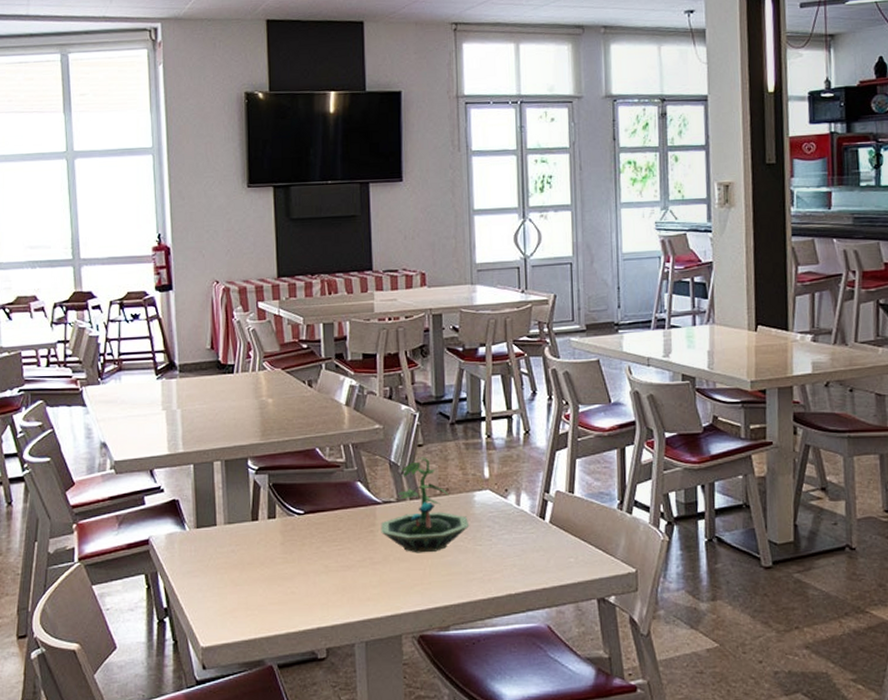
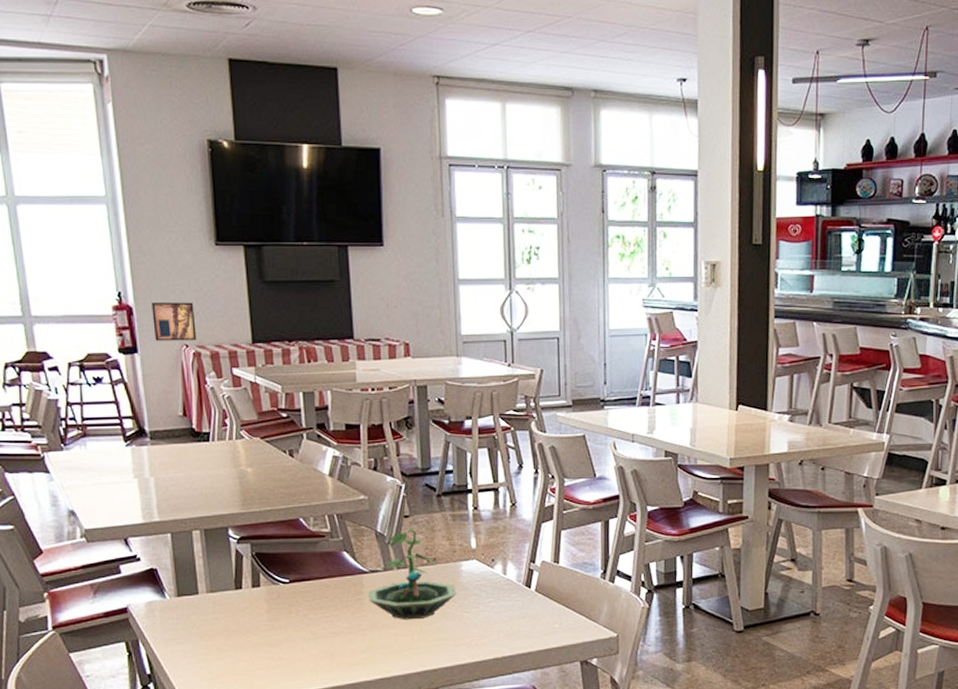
wall art: none [188,241,227,279] -> present [152,302,197,341]

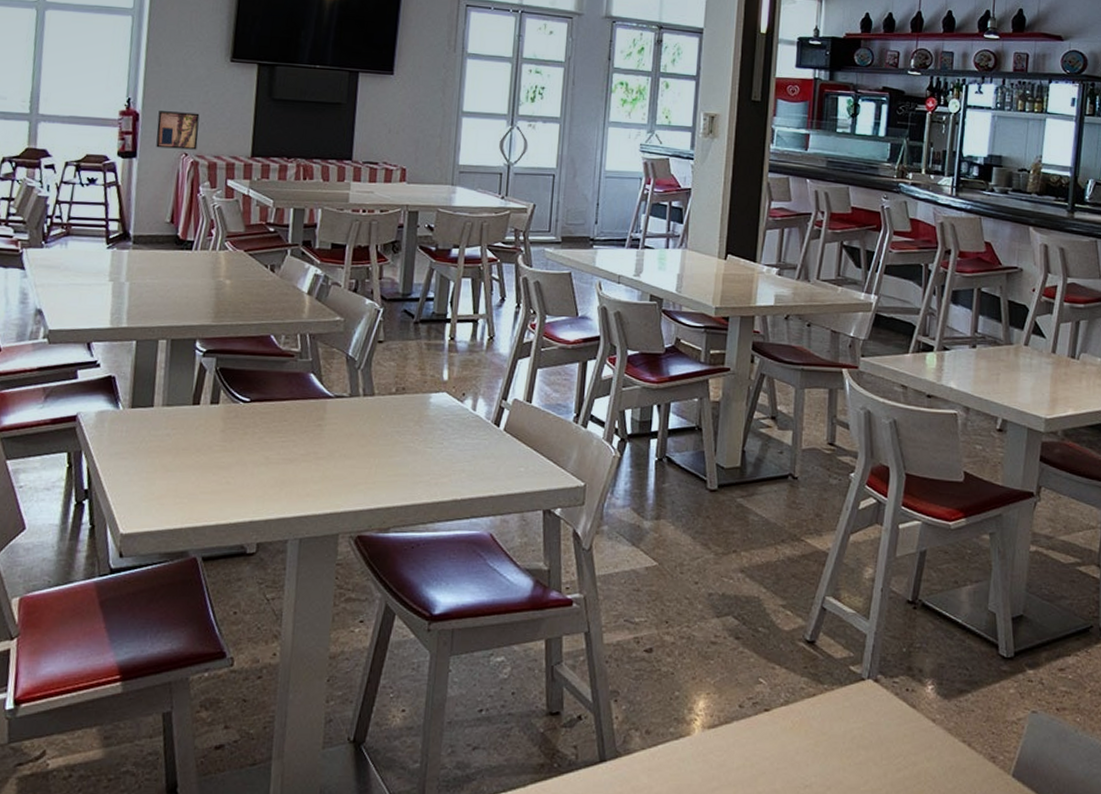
terrarium: present [368,528,457,620] -> none [329,353,422,452]

